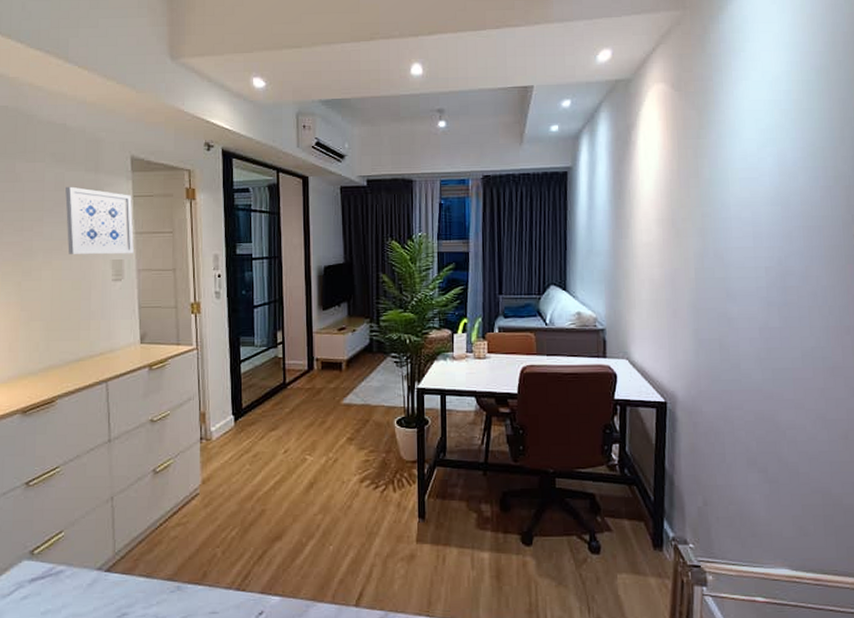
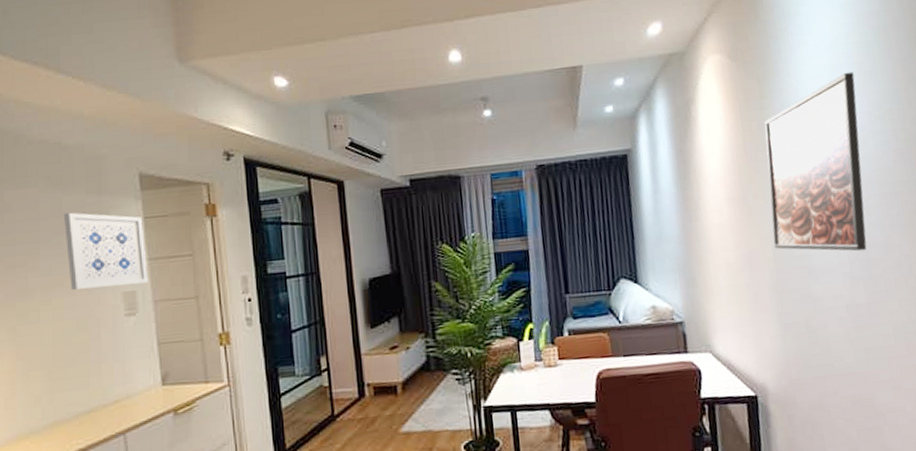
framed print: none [696,108,792,279] -> present [764,72,867,252]

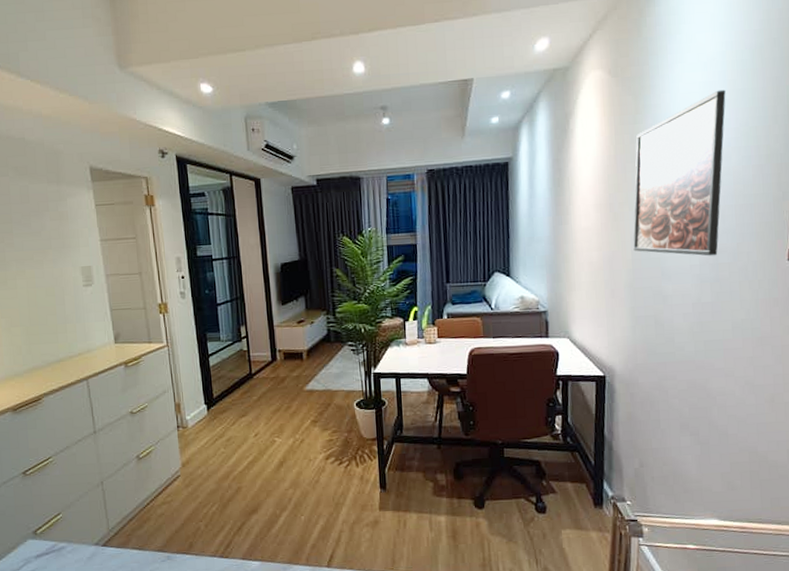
wall art: present [64,212,148,290] -> none [31,198,101,263]

